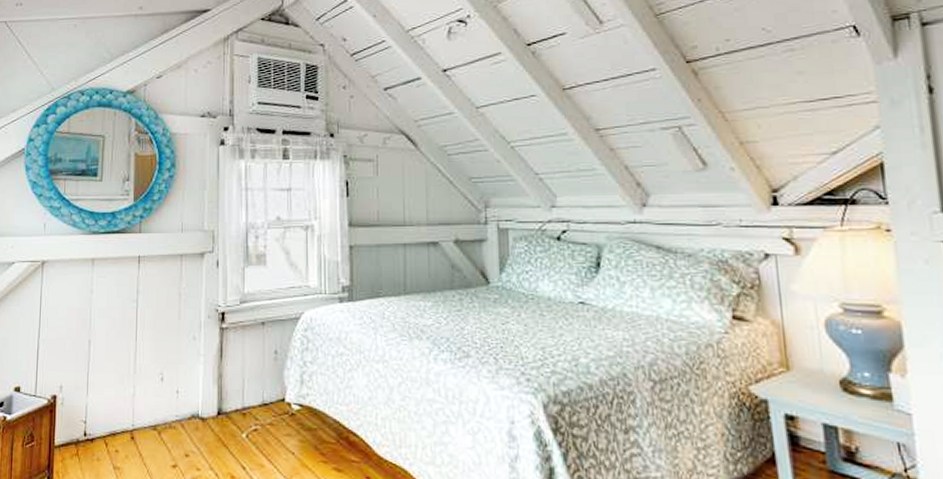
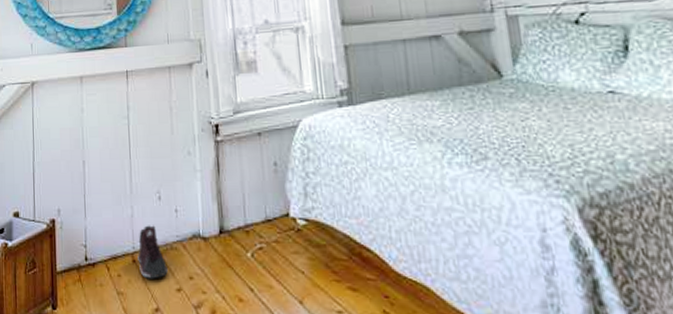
sneaker: none [136,404,165,456] -> present [137,225,168,279]

